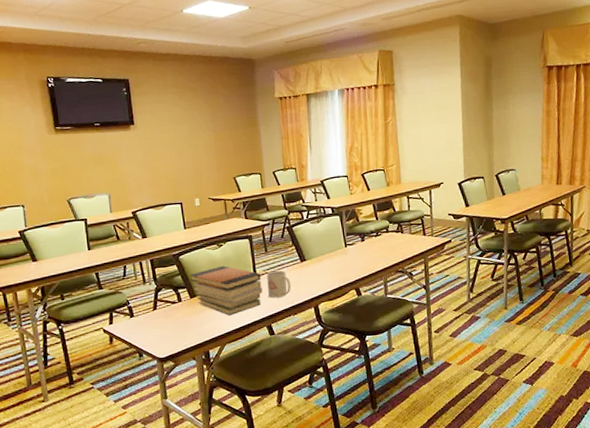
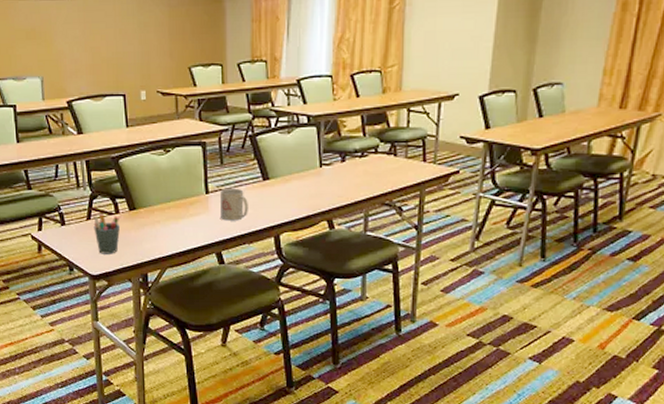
pen holder: none [159,303,183,339] -> present [93,213,120,254]
book stack: present [189,265,263,315] -> none [130,175,214,235]

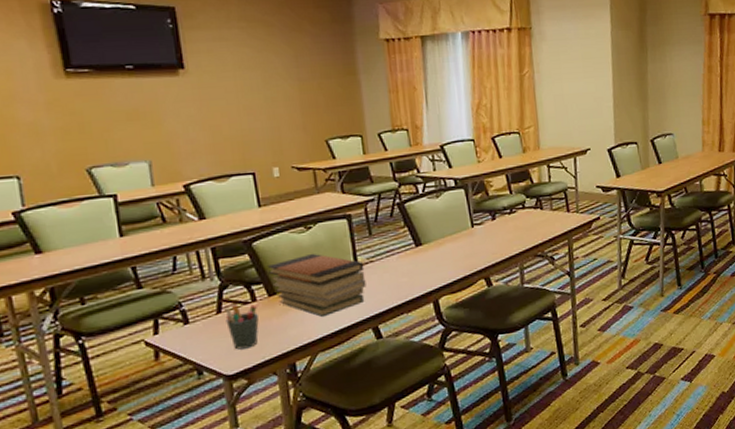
book stack: none [130,175,214,235] -> present [267,253,366,317]
mug: present [220,188,248,221] -> none [371,257,404,293]

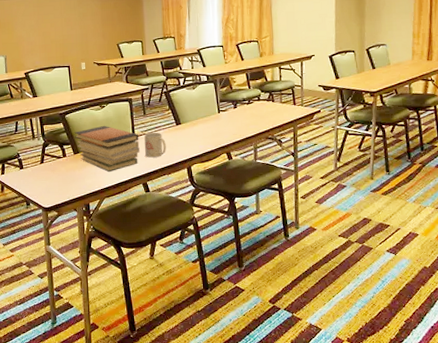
pen holder: present [224,303,259,350] -> none [45,157,67,190]
mug: none [371,257,404,293] -> present [144,132,166,158]

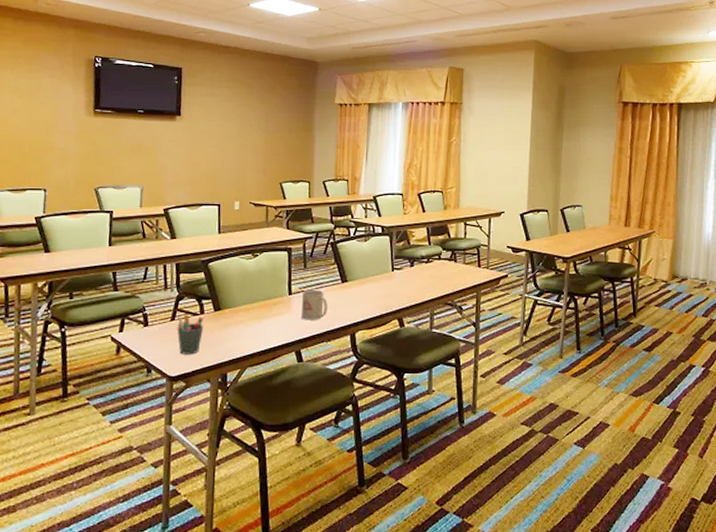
pen holder: none [45,157,67,190] -> present [177,314,204,355]
book stack: present [74,125,140,172] -> none [217,278,296,335]

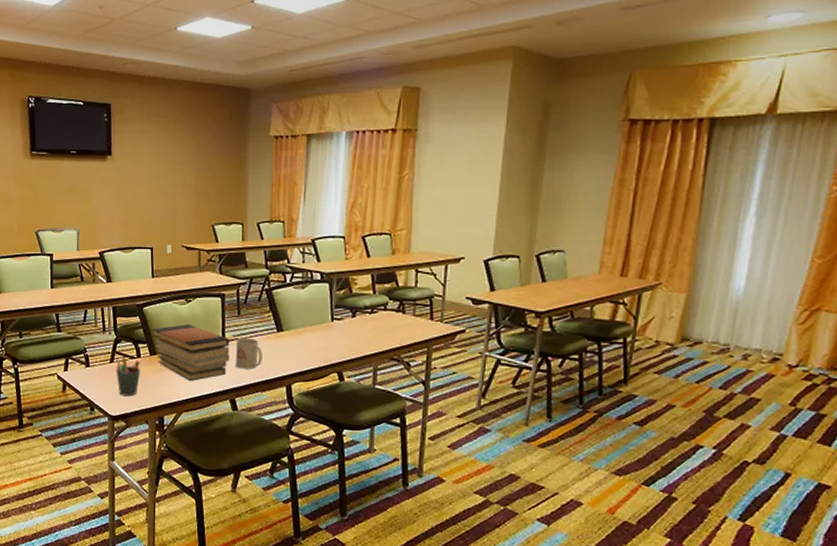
book stack: none [217,278,296,335] -> present [152,323,230,381]

